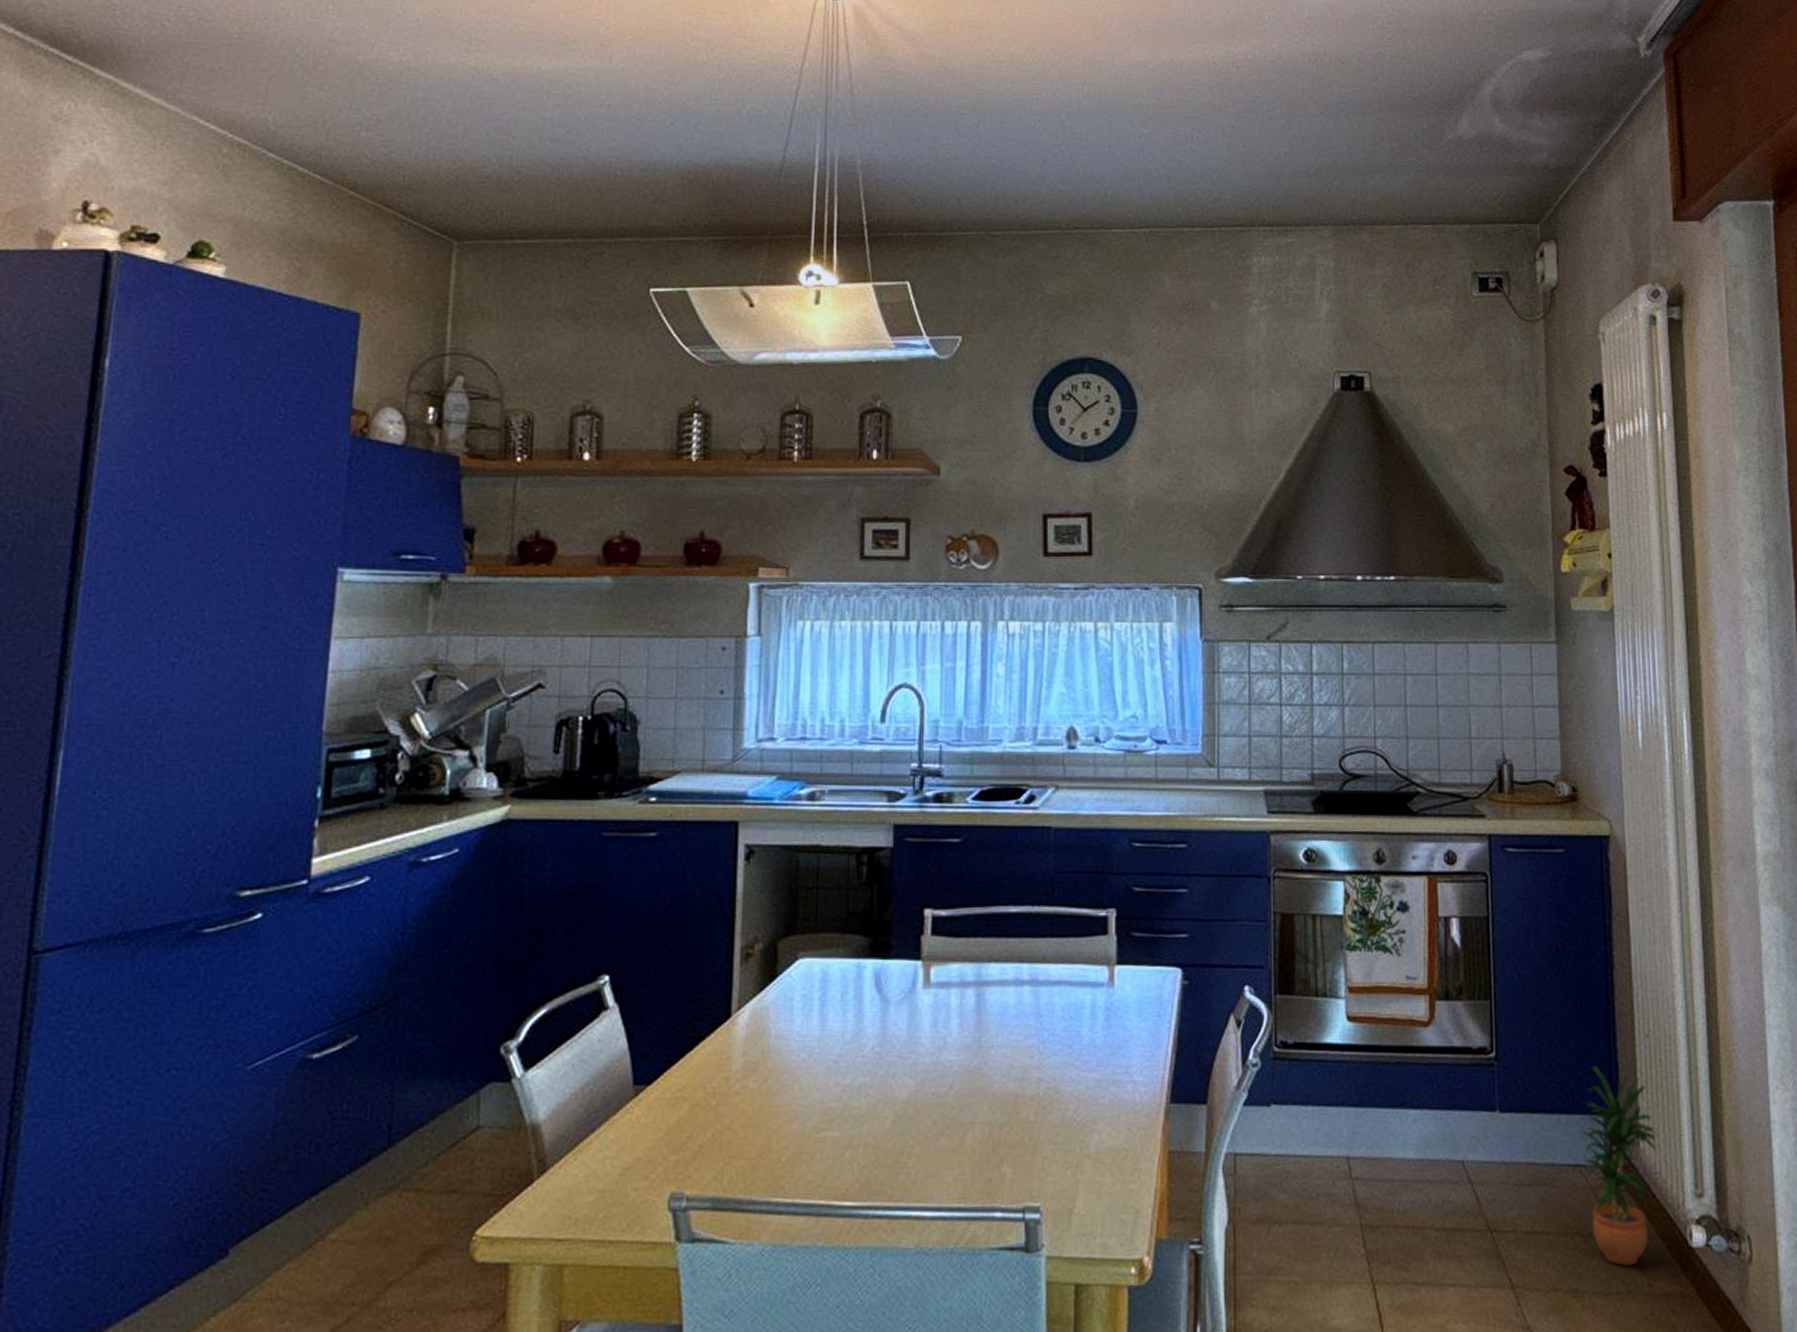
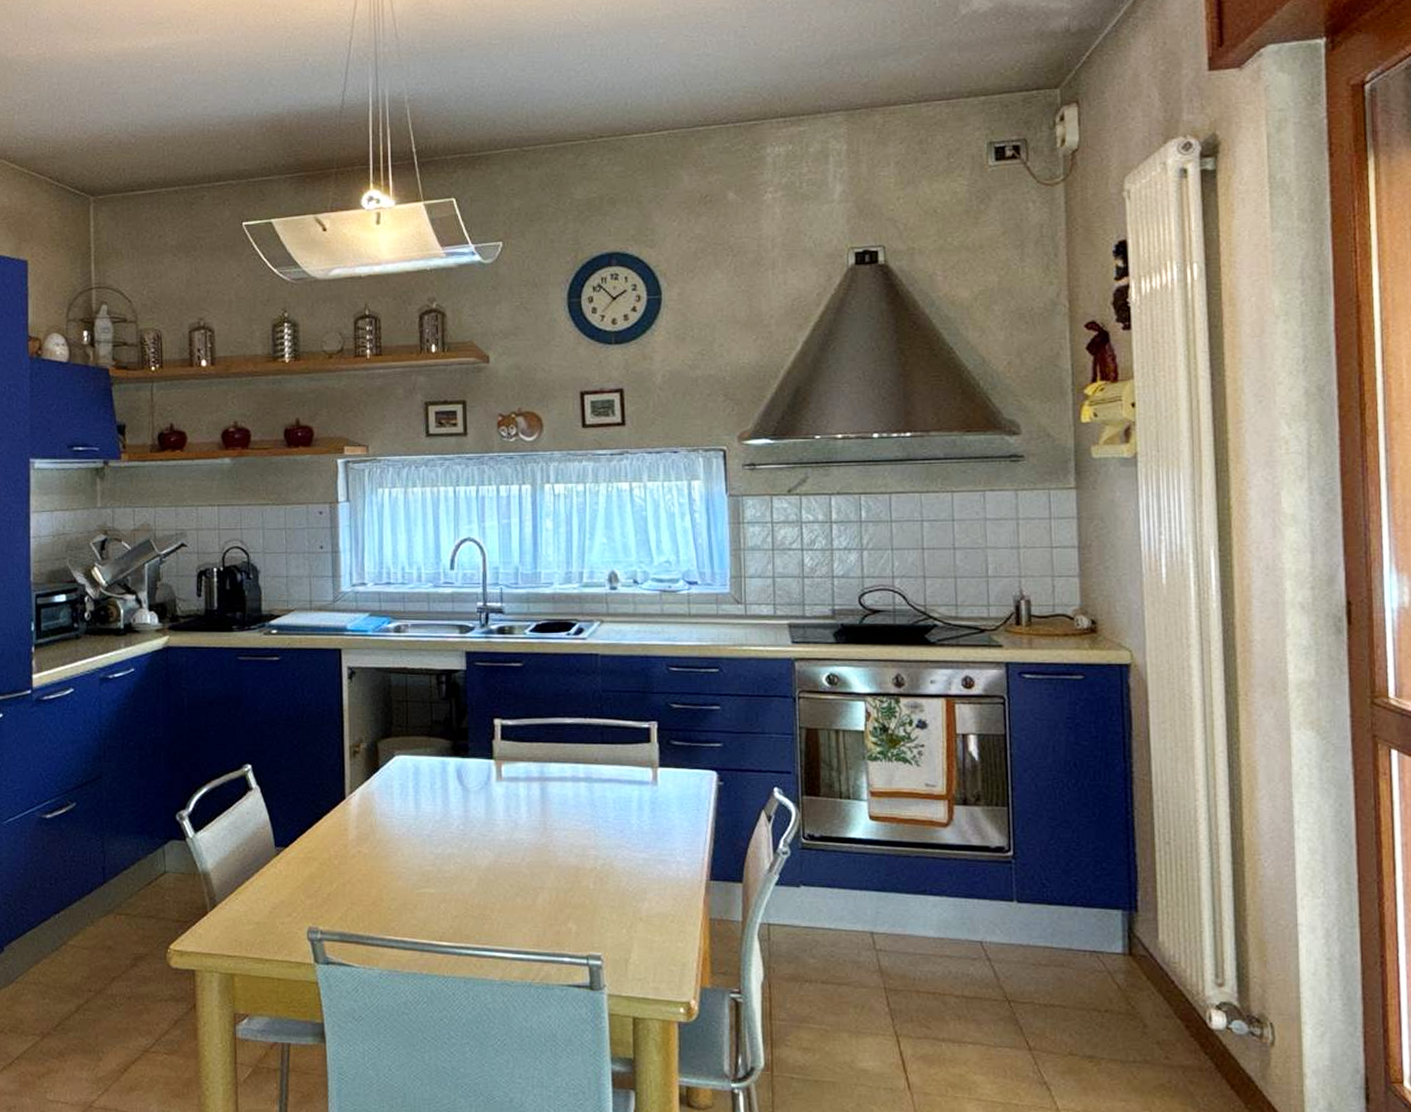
potted plant: present [1579,1066,1659,1266] -> none [1097,867,1178,1039]

